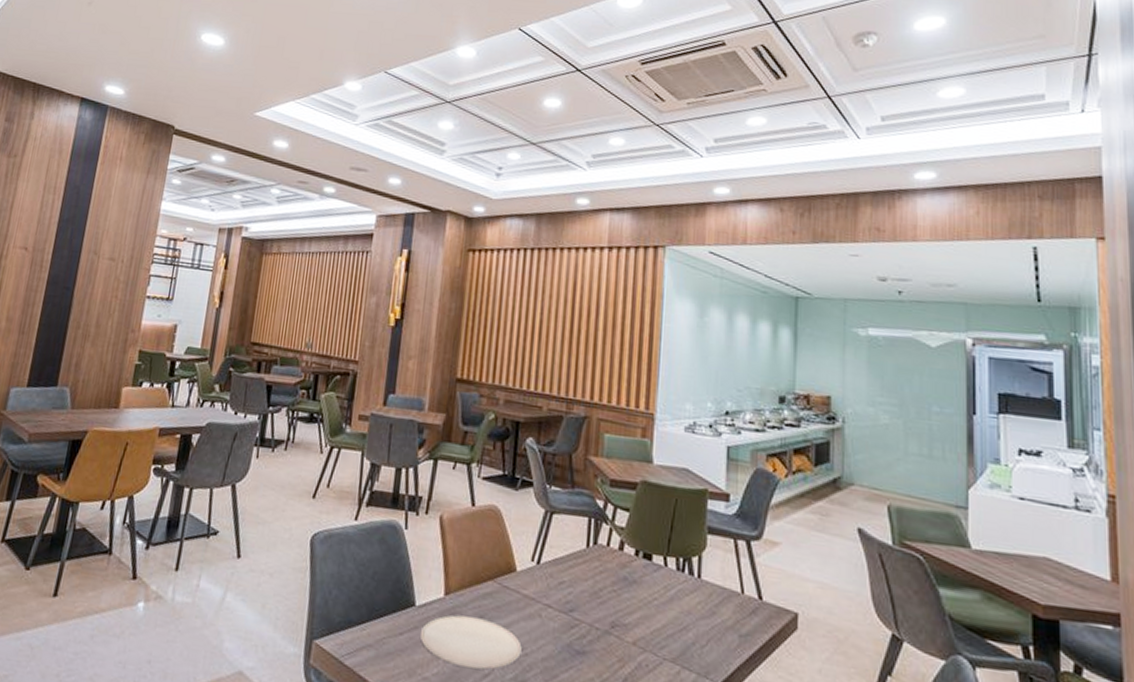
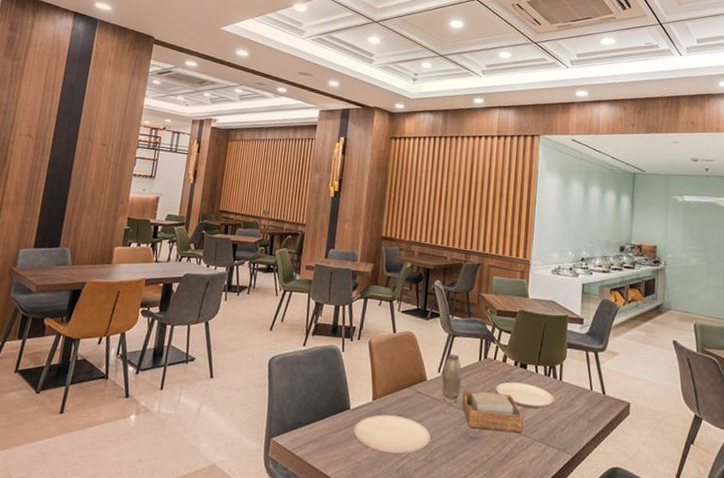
vase: none [536,536,564,603] -> present [441,353,462,403]
napkin holder: none [564,586,648,649] -> present [462,390,523,433]
plate: none [609,577,691,616] -> present [495,381,554,408]

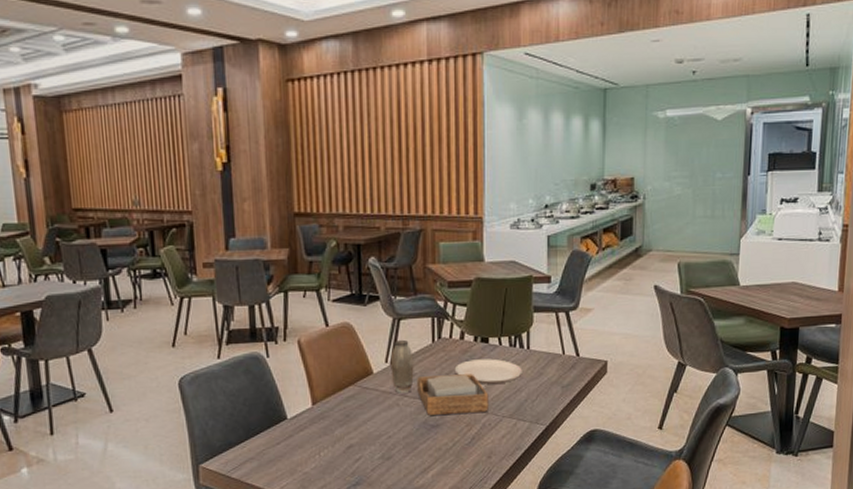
plate: present [353,414,431,454] -> none [295,417,385,458]

